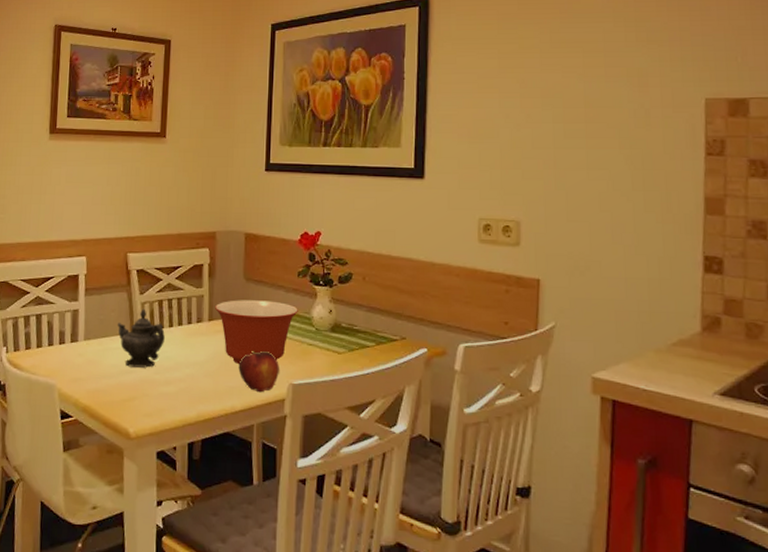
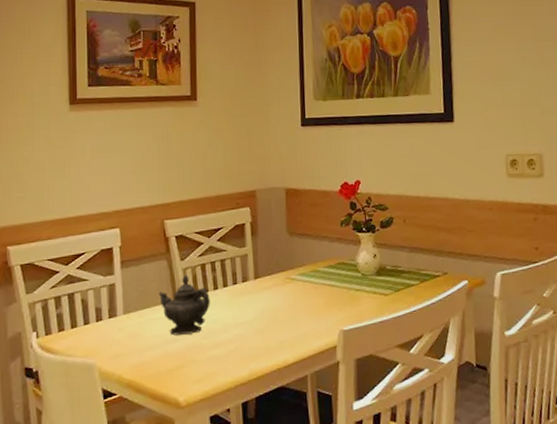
mixing bowl: present [215,300,298,364] -> none [260,252,344,318]
fruit: present [238,350,279,393] -> none [288,301,329,343]

